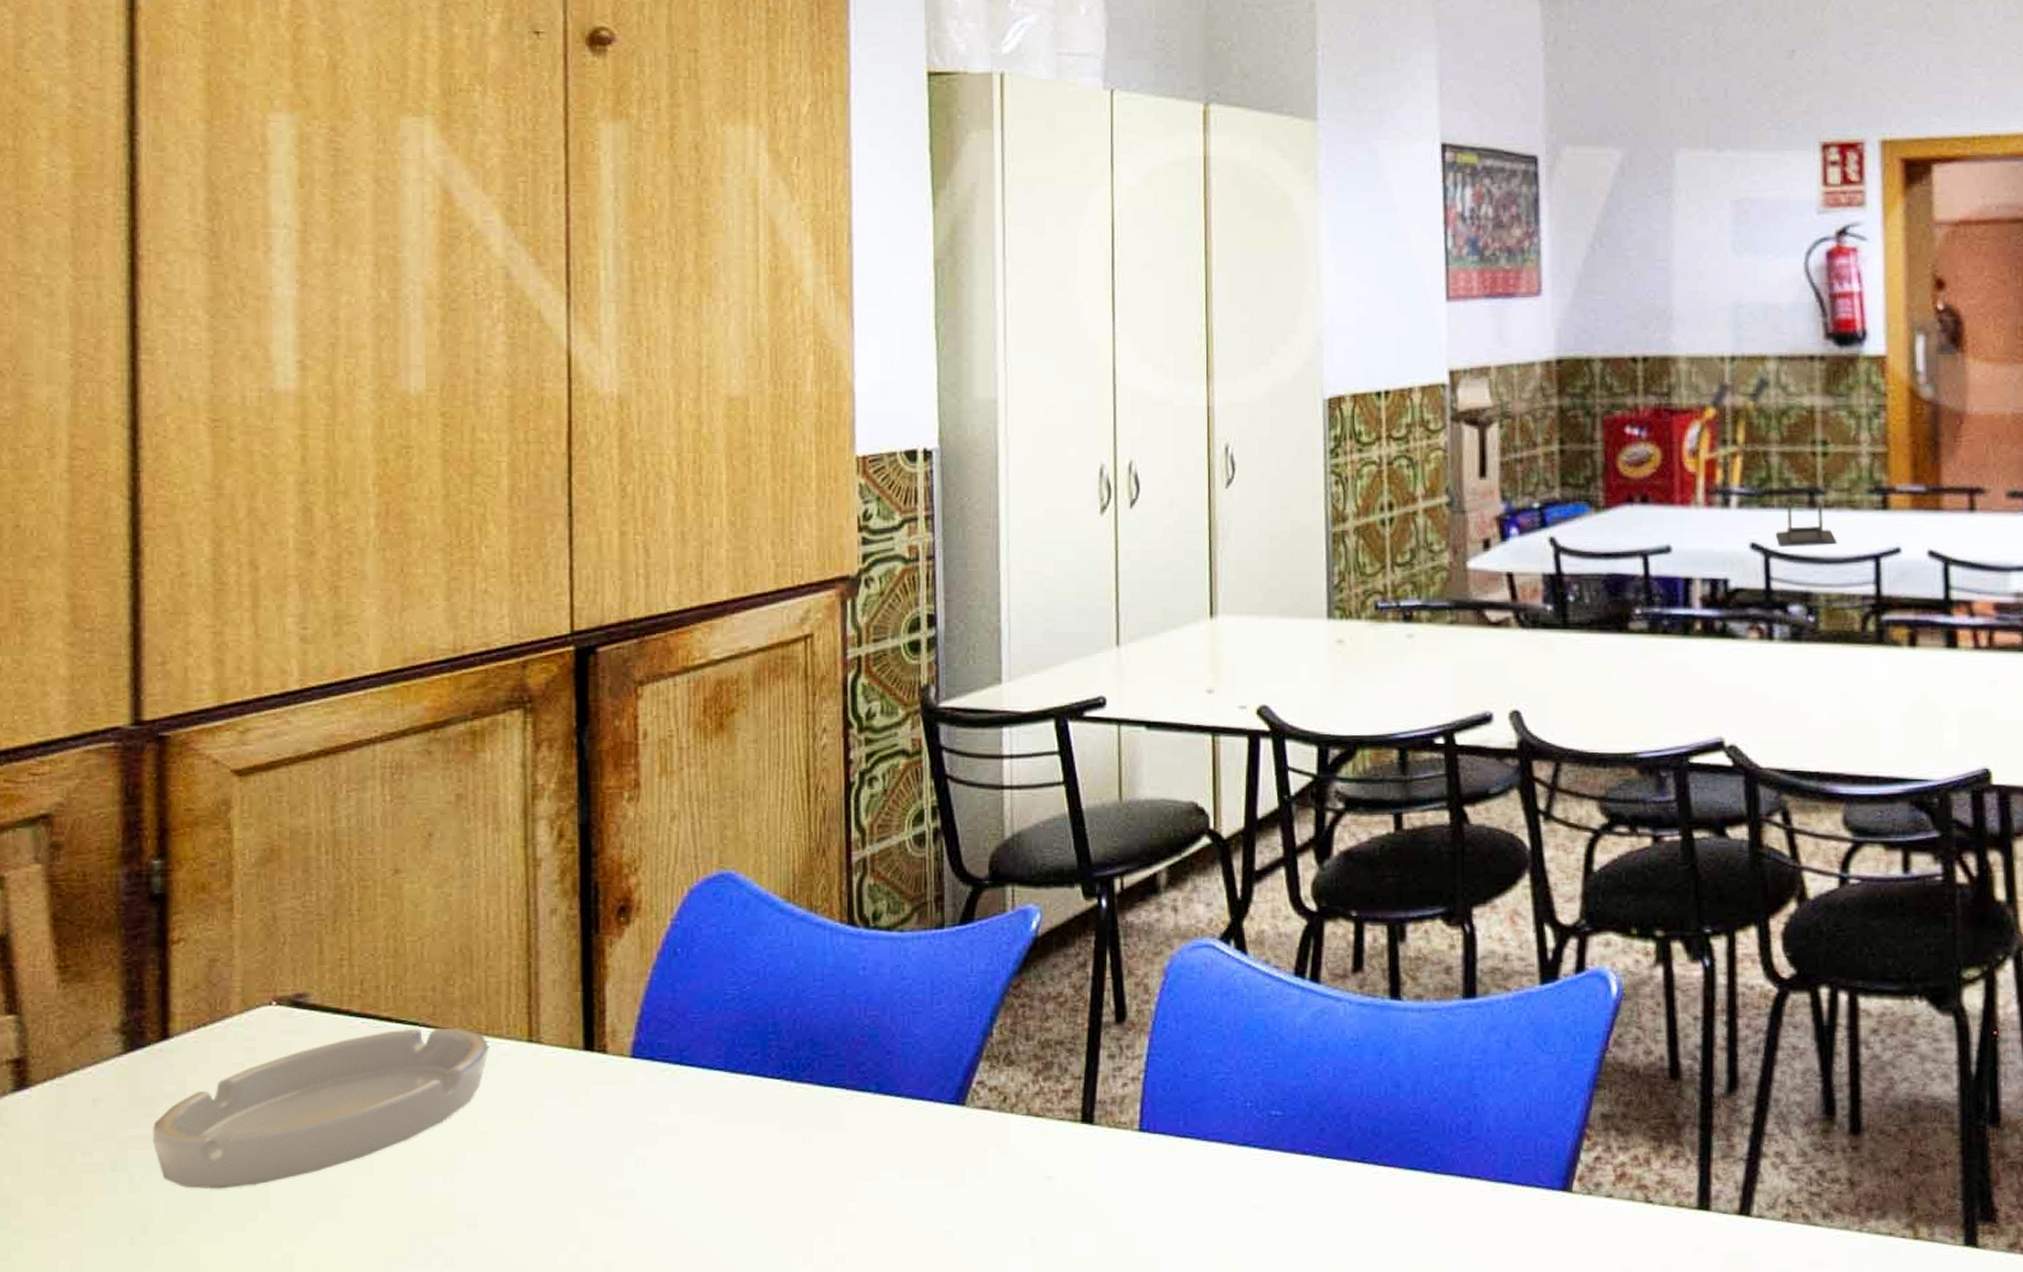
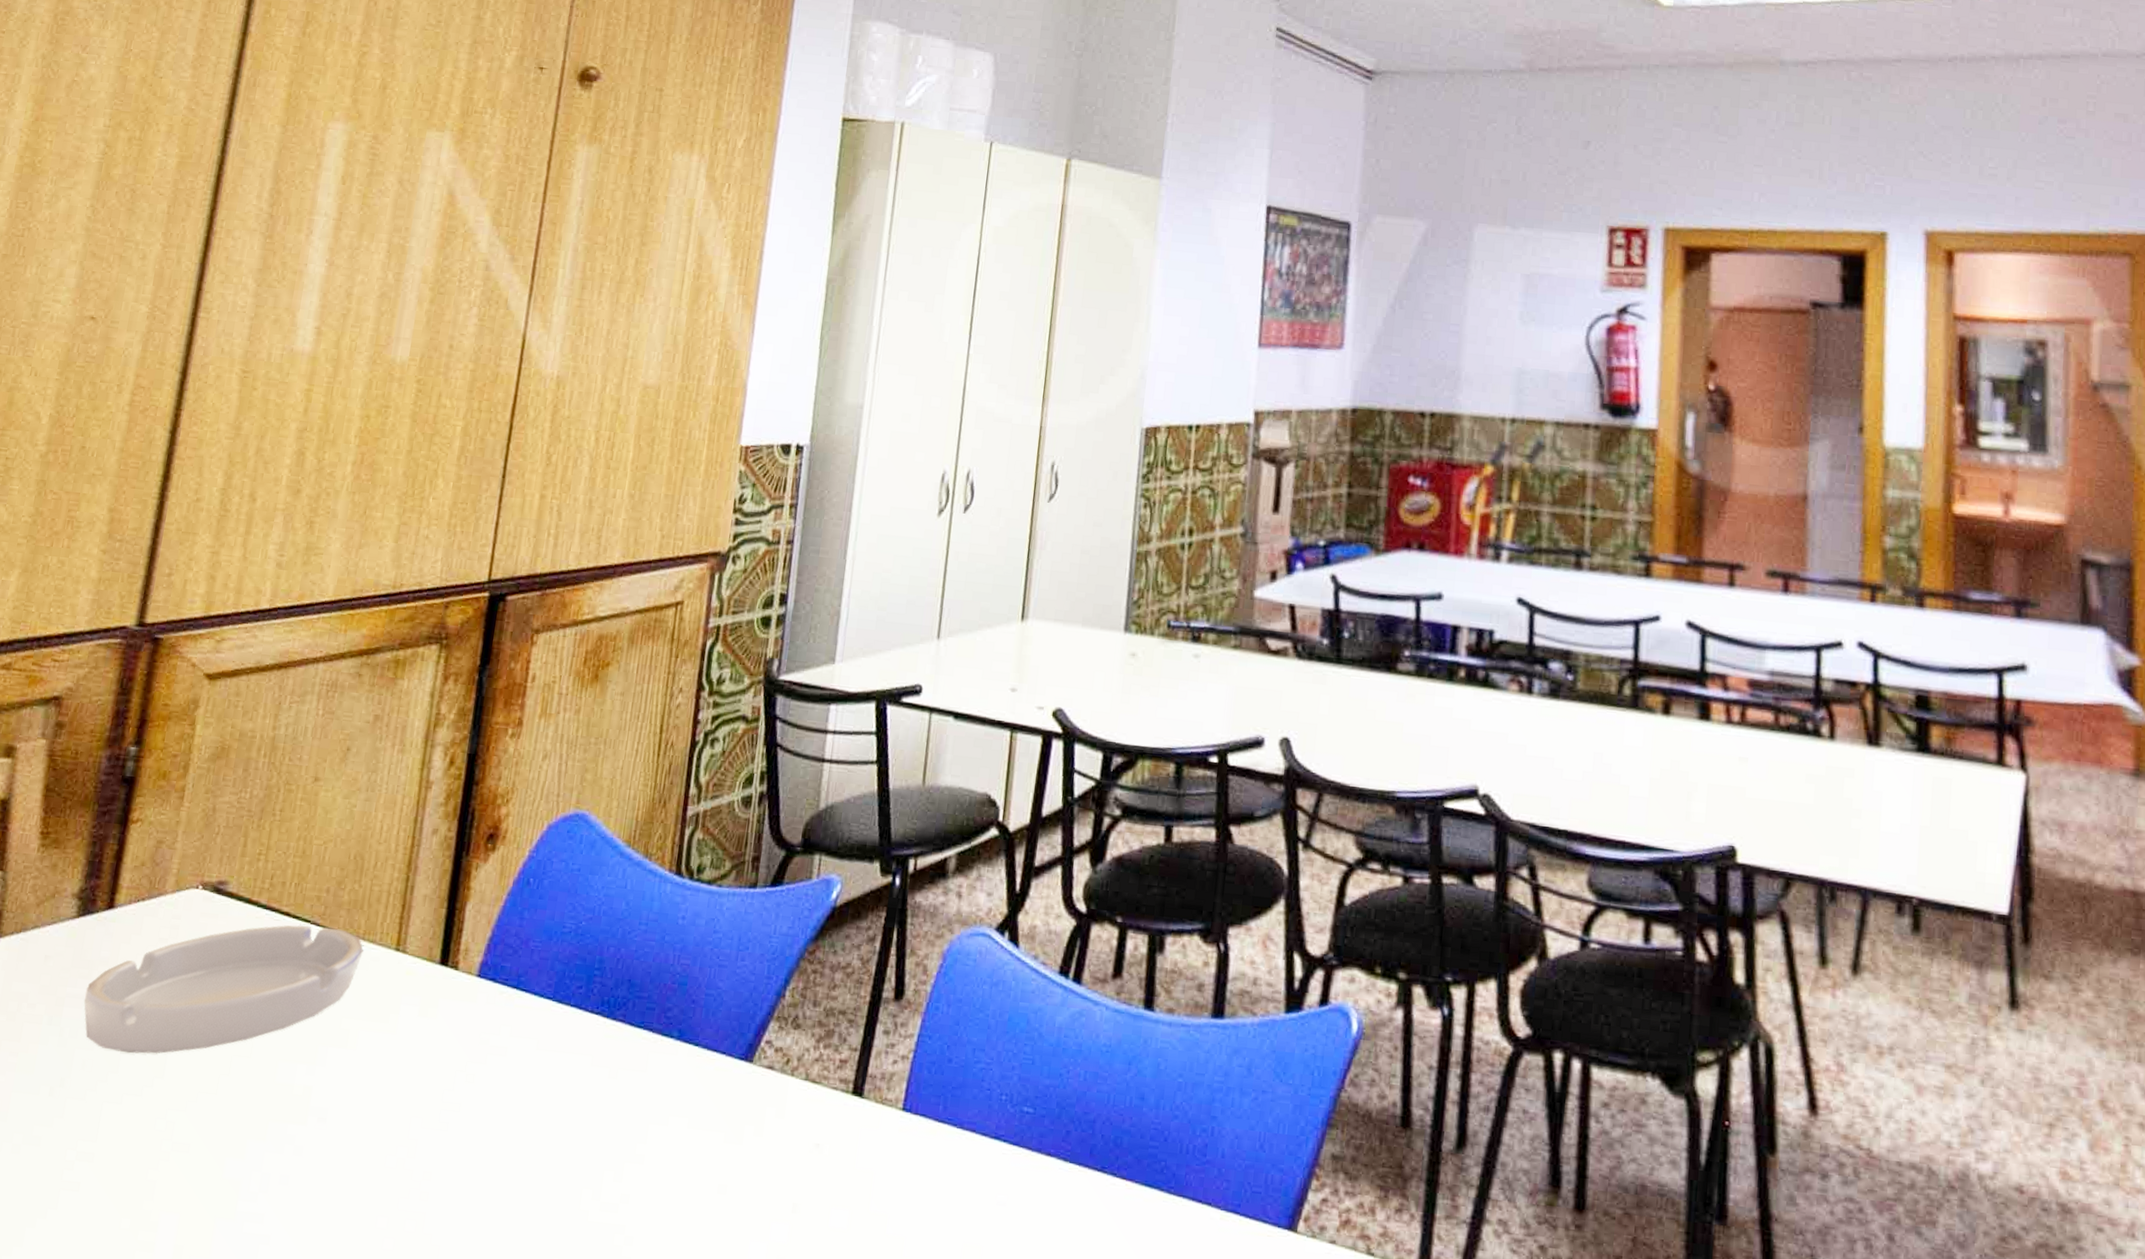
napkin holder: present [1775,501,1837,546] -> none [1541,562,1600,606]

